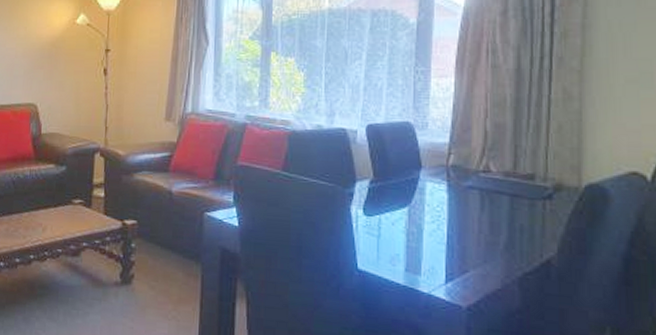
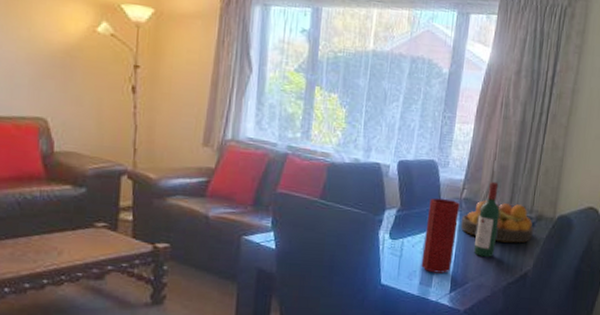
vase: none [405,165,447,259] -> present [421,198,460,274]
fruit bowl: none [450,167,552,221] -> present [460,200,534,244]
wine bottle: none [472,143,503,238] -> present [474,181,501,257]

